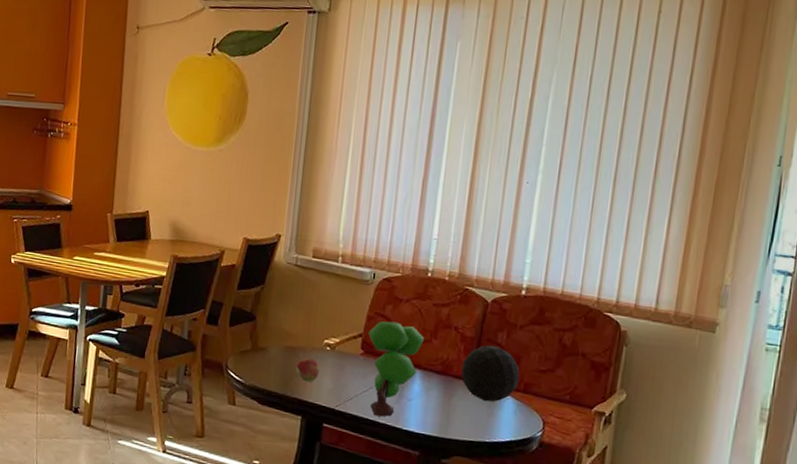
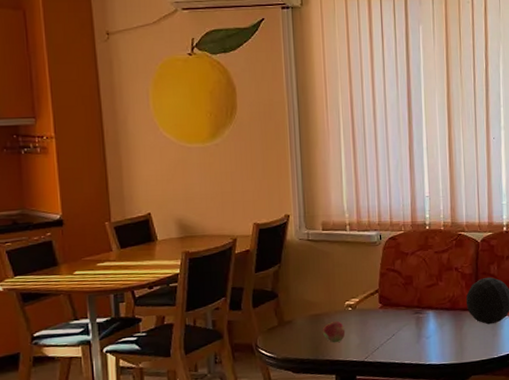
plant: present [368,321,425,417] -> none [383,273,432,359]

